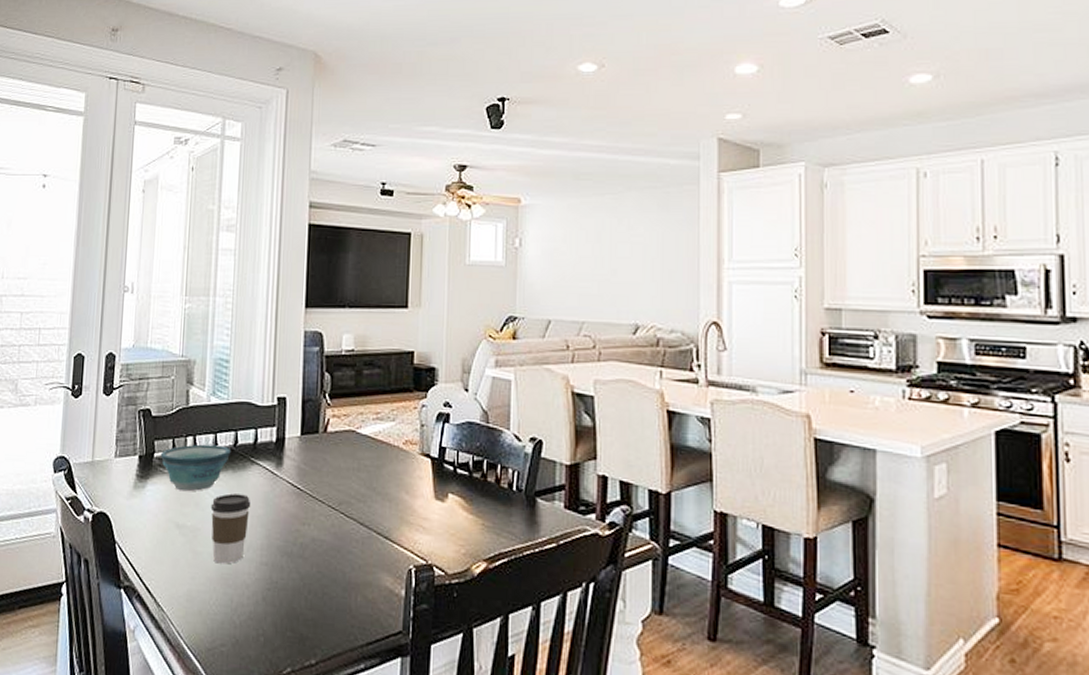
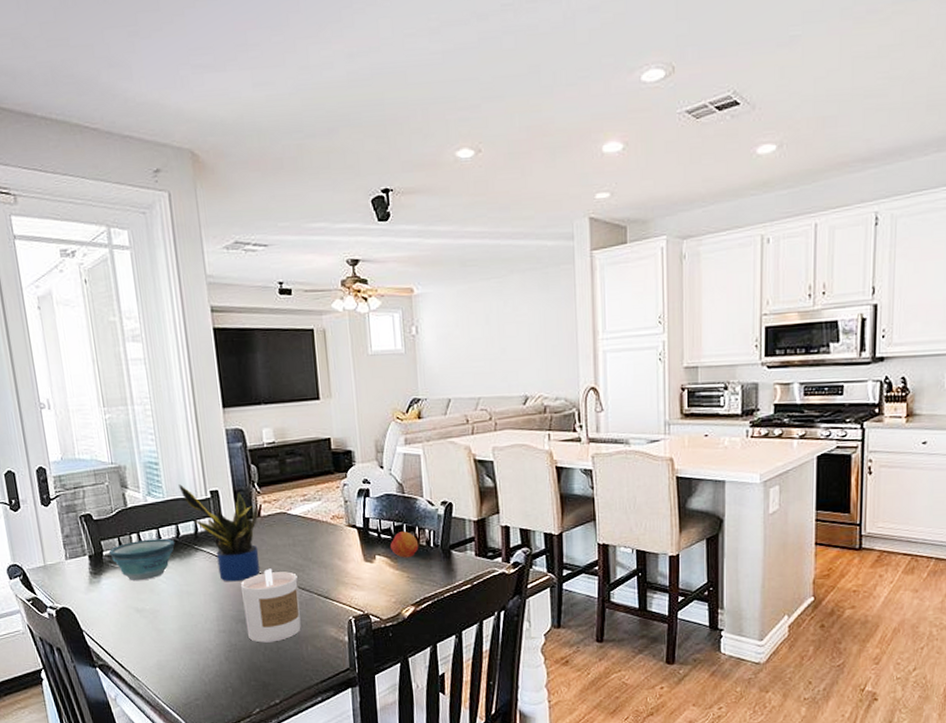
coffee cup: present [210,493,251,564] -> none [164,577,203,636]
potted plant: none [246,386,325,506] -> present [178,484,260,582]
candle: none [291,494,357,586] -> present [240,568,301,643]
fruit: none [467,468,500,501] -> present [391,531,419,558]

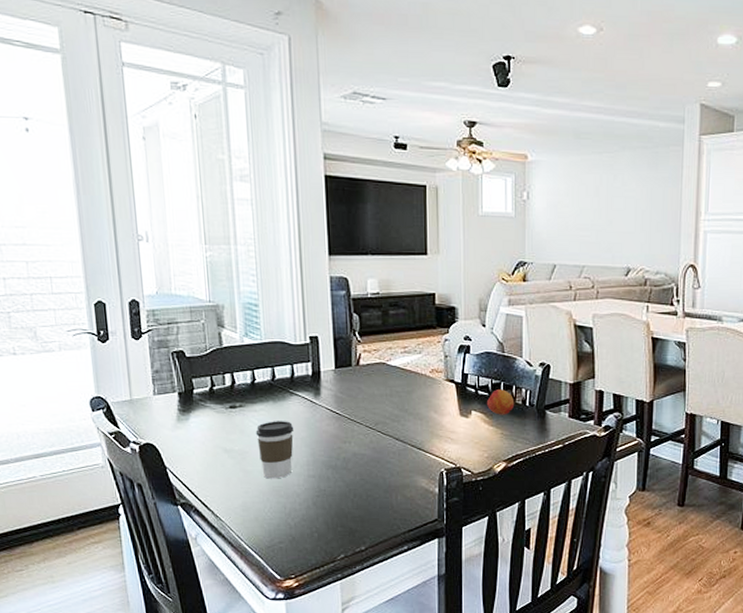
bowl: present [108,538,175,581] -> none [199,380,270,421]
coffee cup: none [164,577,203,636] -> present [255,421,294,479]
potted plant: present [178,484,260,582] -> none [277,328,357,428]
candle: present [240,568,301,643] -> none [333,417,393,490]

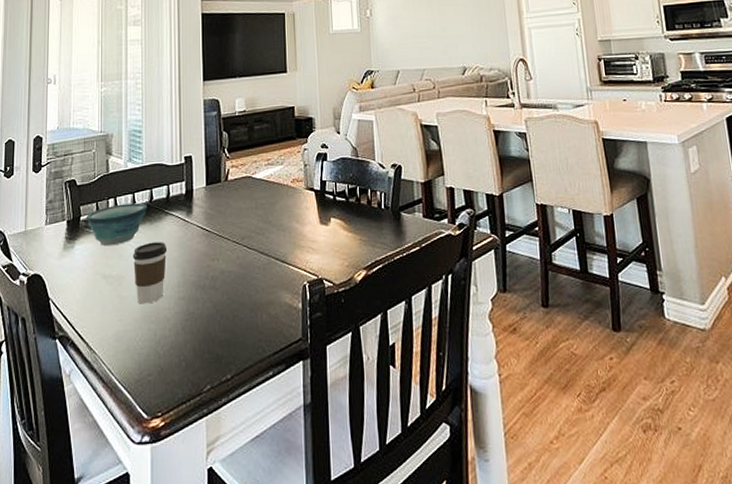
bowl: none [199,380,270,421] -> present [86,203,148,247]
fruit: present [487,389,515,415] -> none [345,194,371,220]

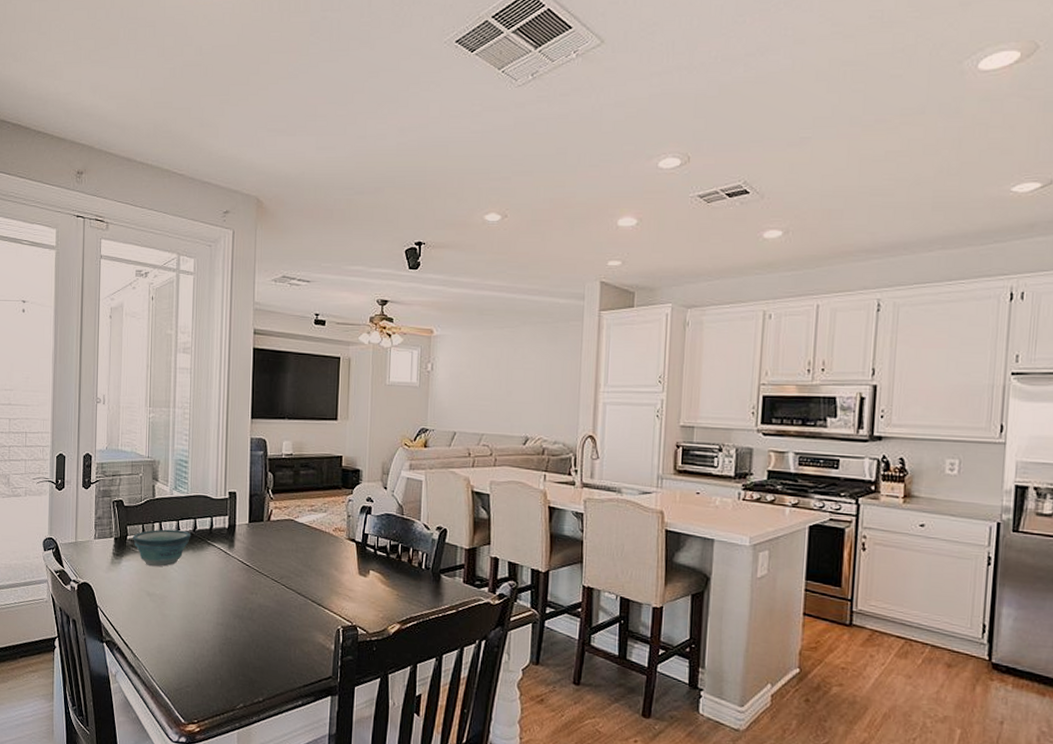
coffee cup: present [132,242,168,304] -> none [175,569,209,624]

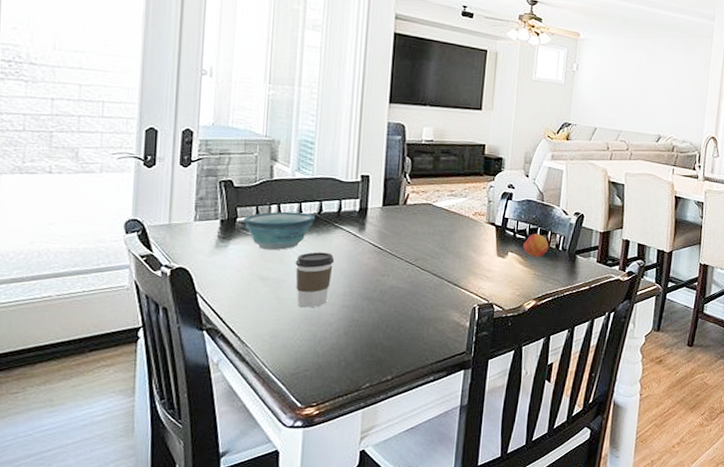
coffee cup: none [175,569,209,624] -> present [295,252,335,308]
fruit: none [385,551,411,577] -> present [523,234,549,258]

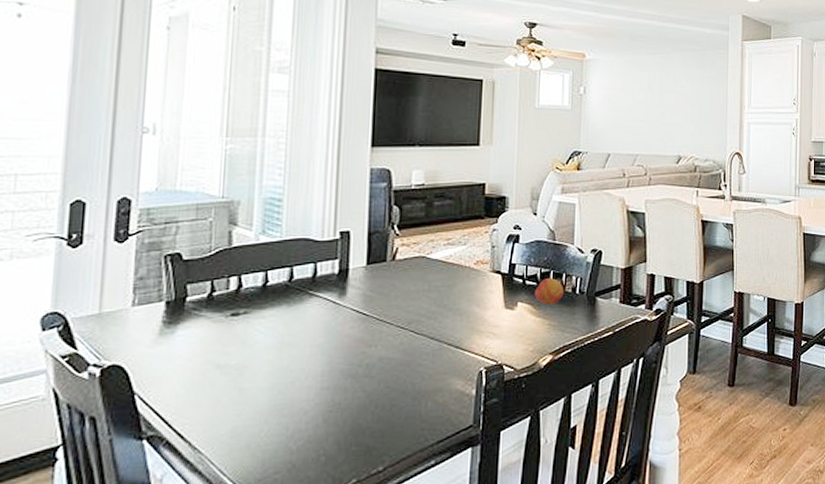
bowl: present [243,211,316,251] -> none [194,282,286,332]
coffee cup: present [295,252,335,308] -> none [260,326,310,396]

